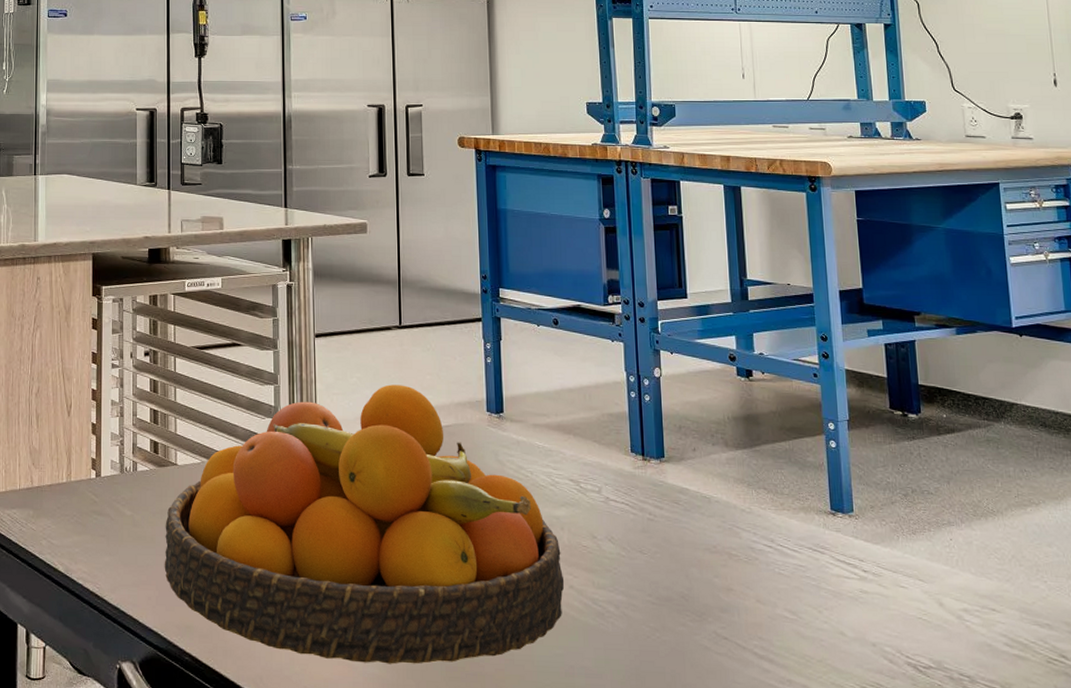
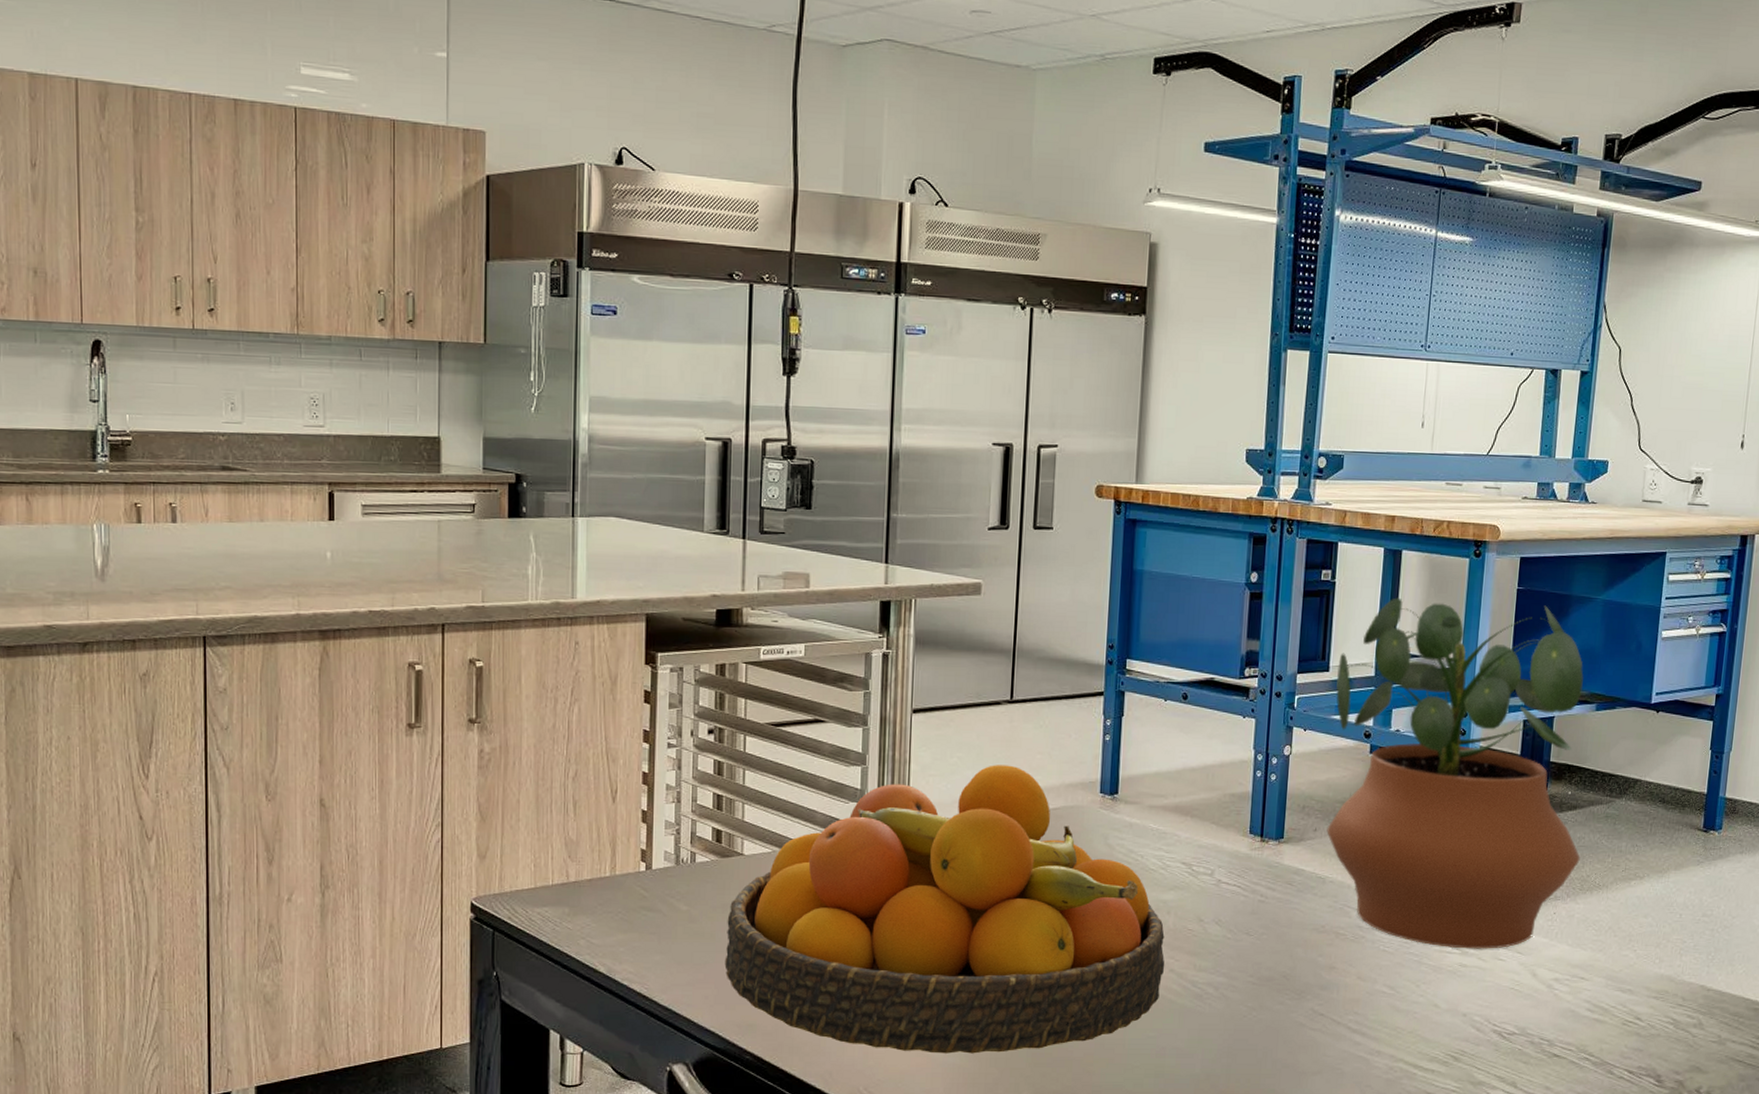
potted plant: none [695,229,968,576] -> present [1326,597,1584,949]

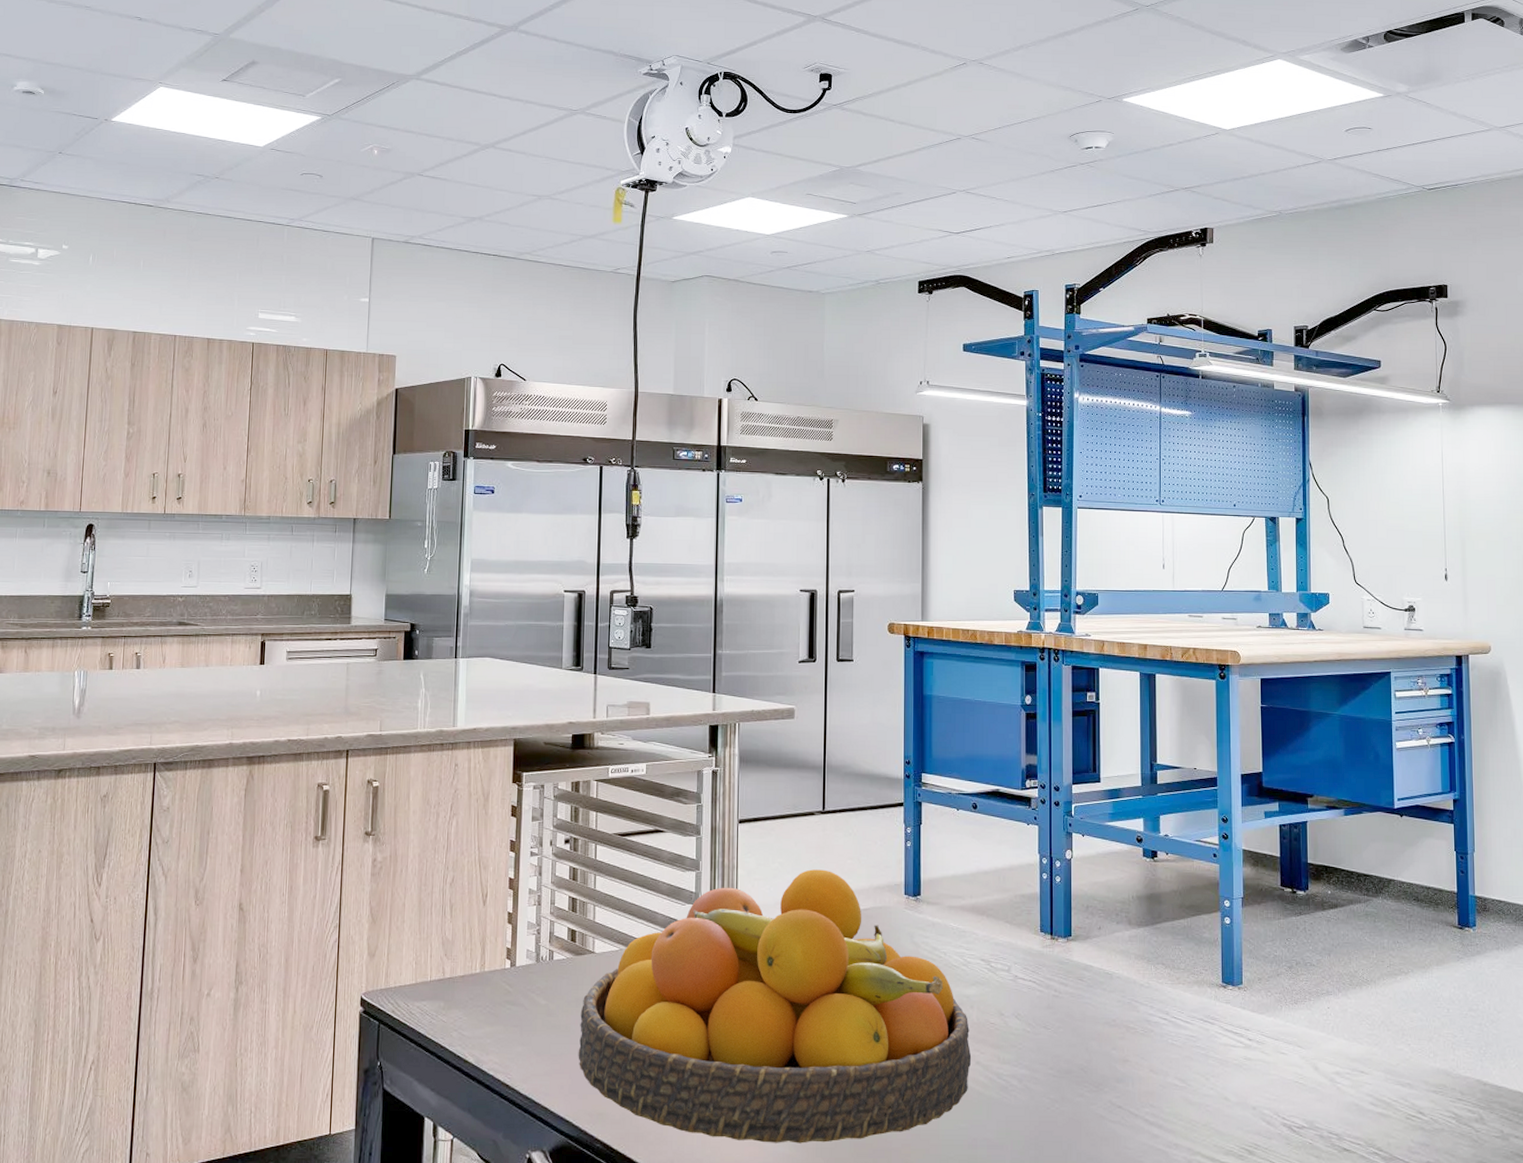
potted plant: present [1326,597,1584,949] -> none [1108,715,1347,1043]

